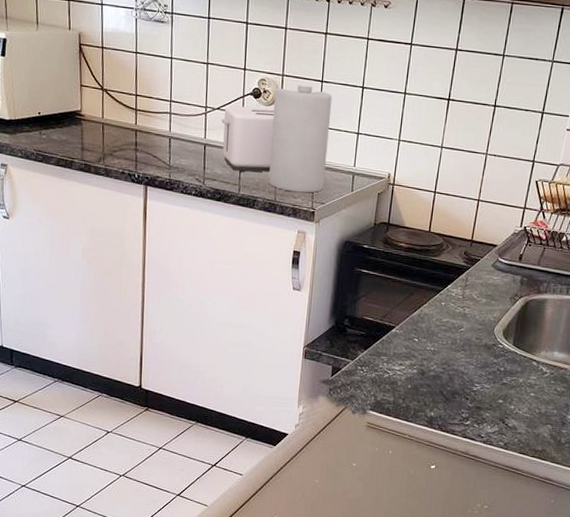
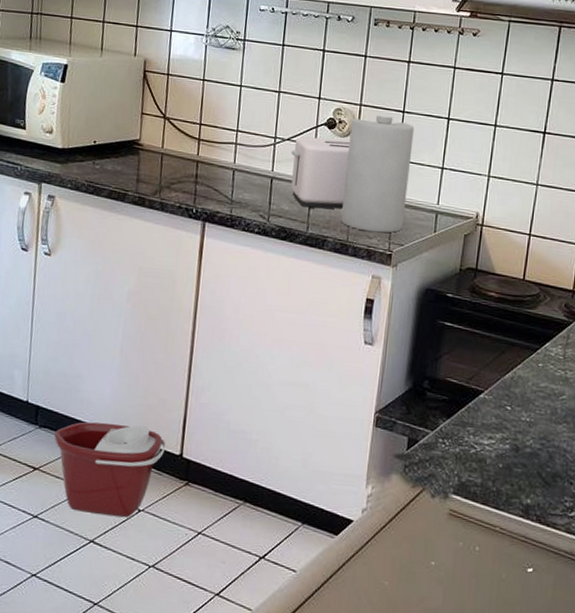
bucket: none [29,361,126,438] -> present [54,421,165,517]

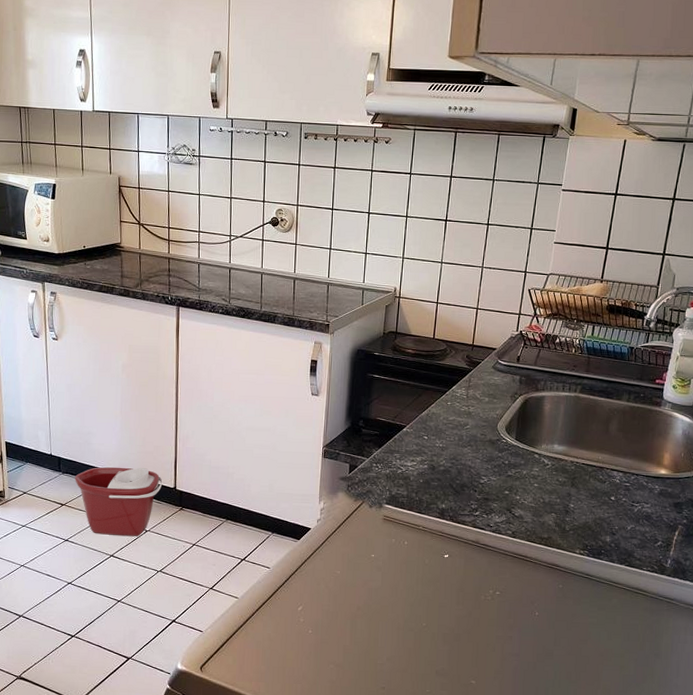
toaster: present [291,136,351,209] -> none [244,233,291,291]
paper towel holder: present [341,115,415,233] -> none [287,213,342,308]

